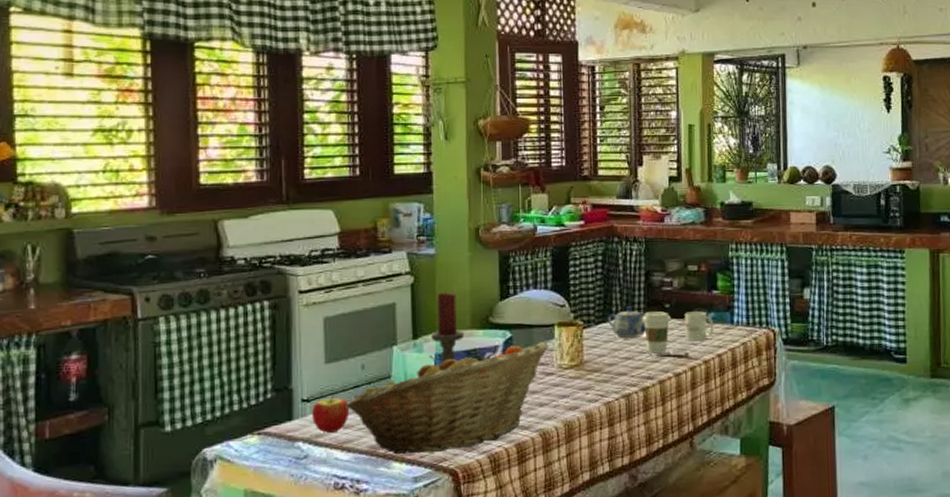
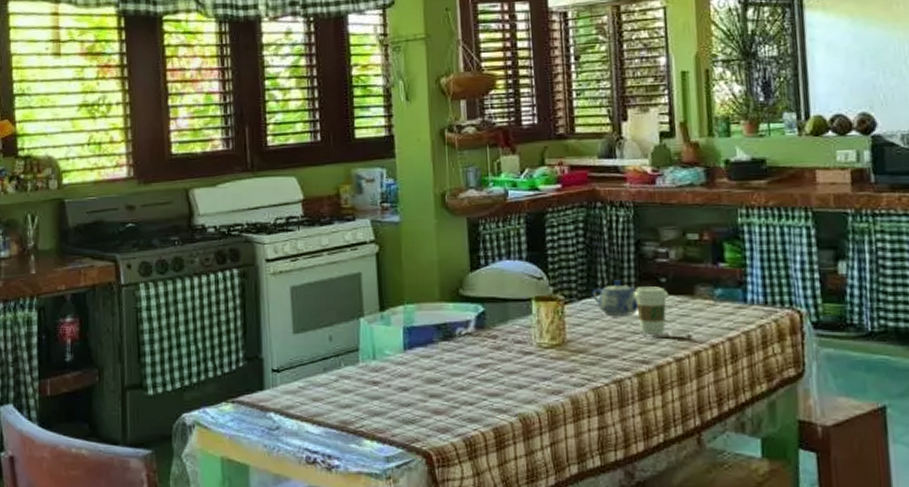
apple: present [312,388,350,434] -> none [282,360,319,406]
fruit basket: present [346,341,549,455] -> none [315,317,526,432]
candle holder: present [417,292,480,376] -> none [385,261,451,349]
mug: present [685,311,714,341] -> none [685,287,723,322]

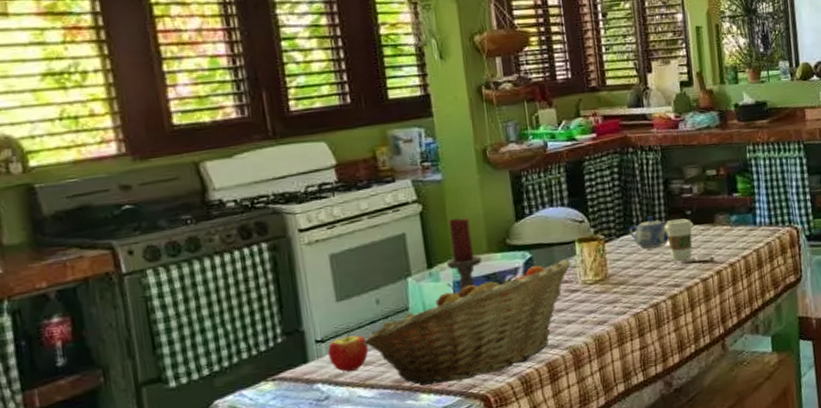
apple: none [282,360,319,406] -> present [328,326,369,373]
fruit basket: none [315,317,526,432] -> present [363,259,571,387]
candle holder: none [385,261,451,349] -> present [435,217,501,305]

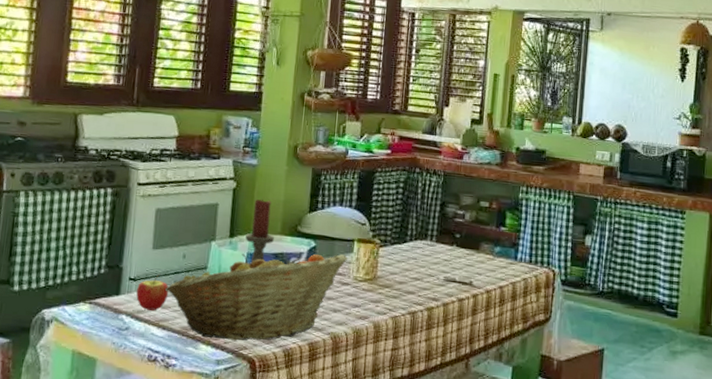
teapot: present [628,216,669,249] -> none [402,232,436,261]
coffee cup: present [663,218,694,261] -> none [433,239,460,279]

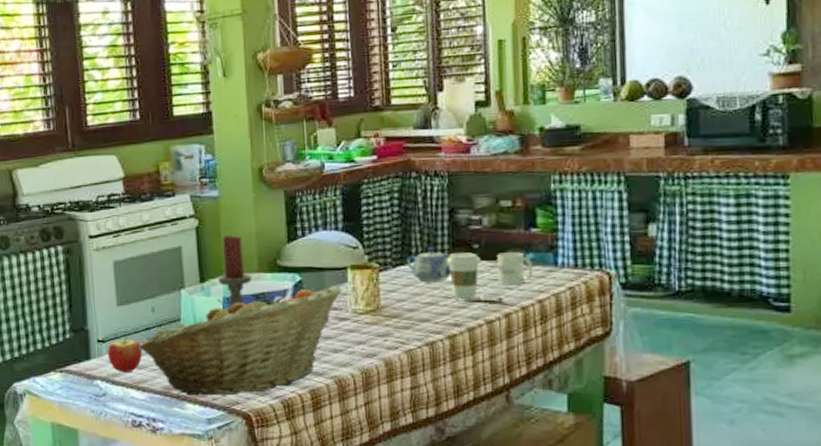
teapot: none [402,232,436,261] -> present [405,247,451,282]
coffee cup: none [433,239,460,279] -> present [446,252,481,299]
mug: none [471,244,499,272] -> present [497,252,534,285]

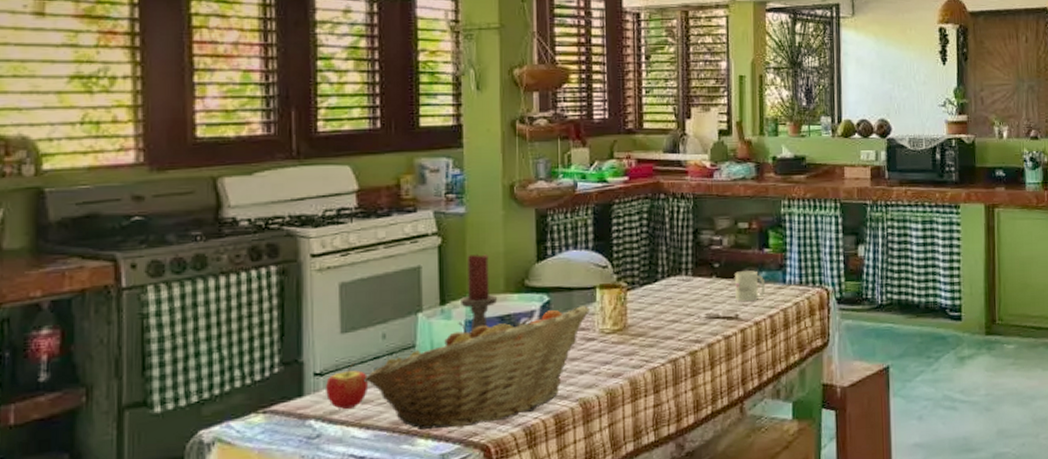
teapot: present [405,247,451,282] -> none [652,266,694,300]
coffee cup: present [446,252,481,299] -> none [689,271,720,316]

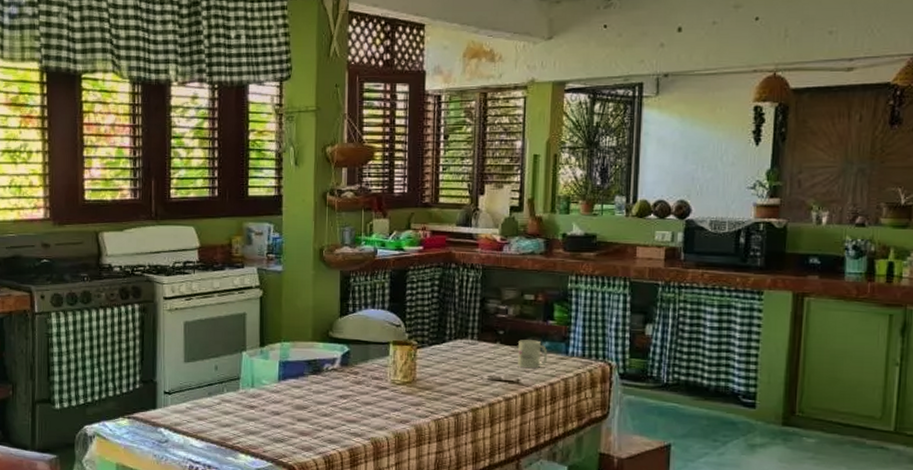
apple: present [326,360,369,410] -> none [173,385,204,424]
fruit basket: present [364,305,590,431] -> none [201,357,383,449]
candle holder: present [444,253,515,344] -> none [262,306,319,379]

